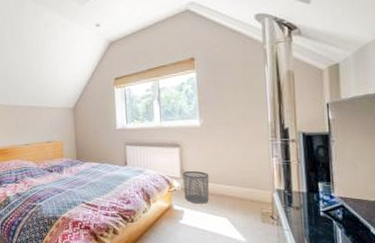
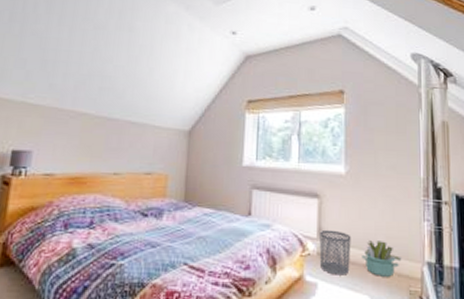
decorative plant: none [218,176,254,203] -> present [361,240,402,277]

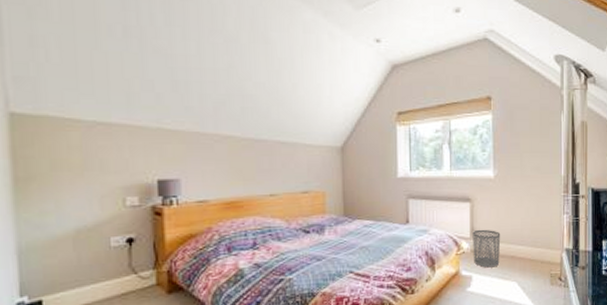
decorative plant: present [361,240,402,277] -> none [510,234,544,265]

